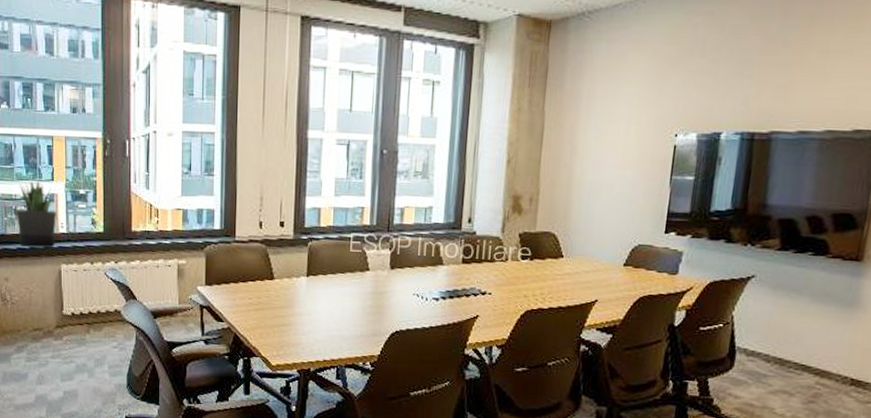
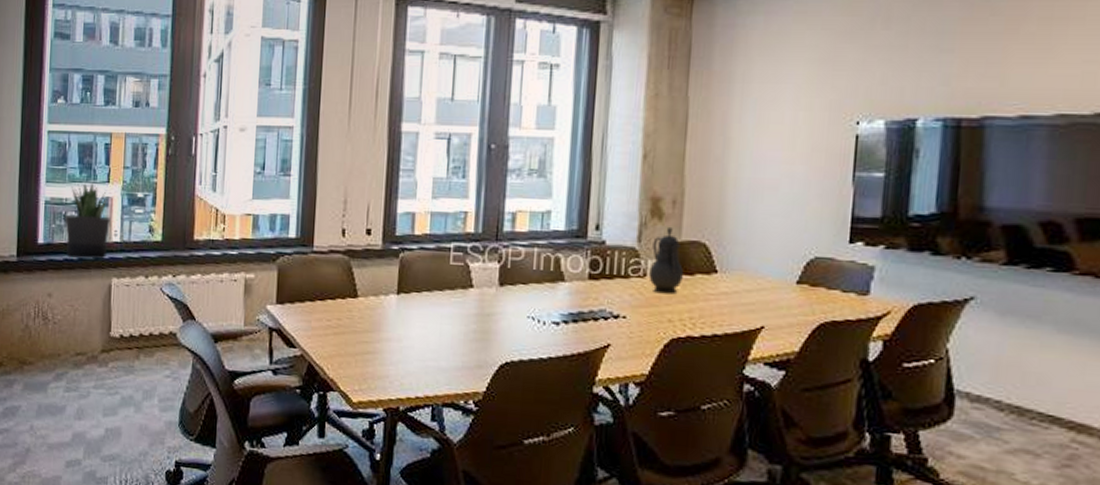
coffeepot: none [510,220,537,275] -> present [649,226,683,295]

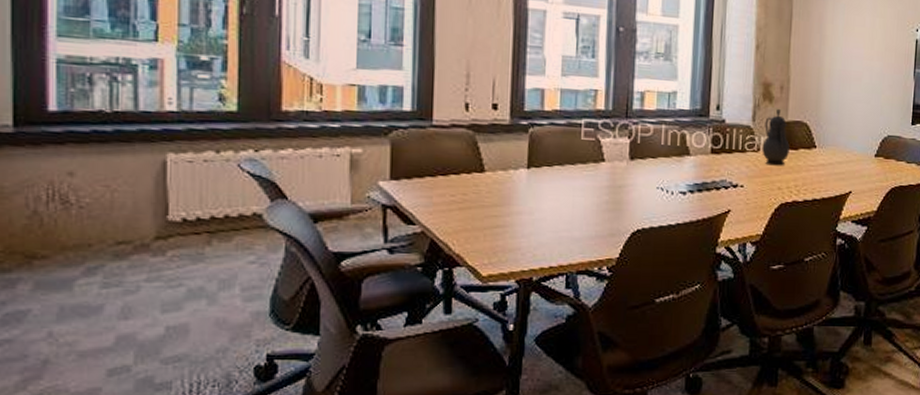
planter: present [64,180,112,259] -> none [90,36,163,131]

